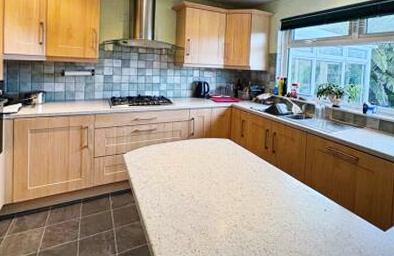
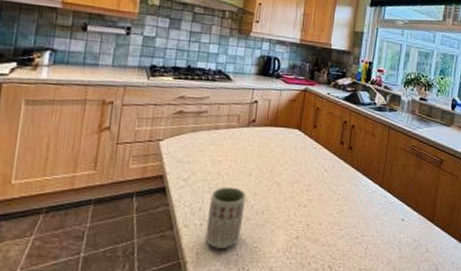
cup: none [164,187,192,235] -> present [205,187,246,249]

